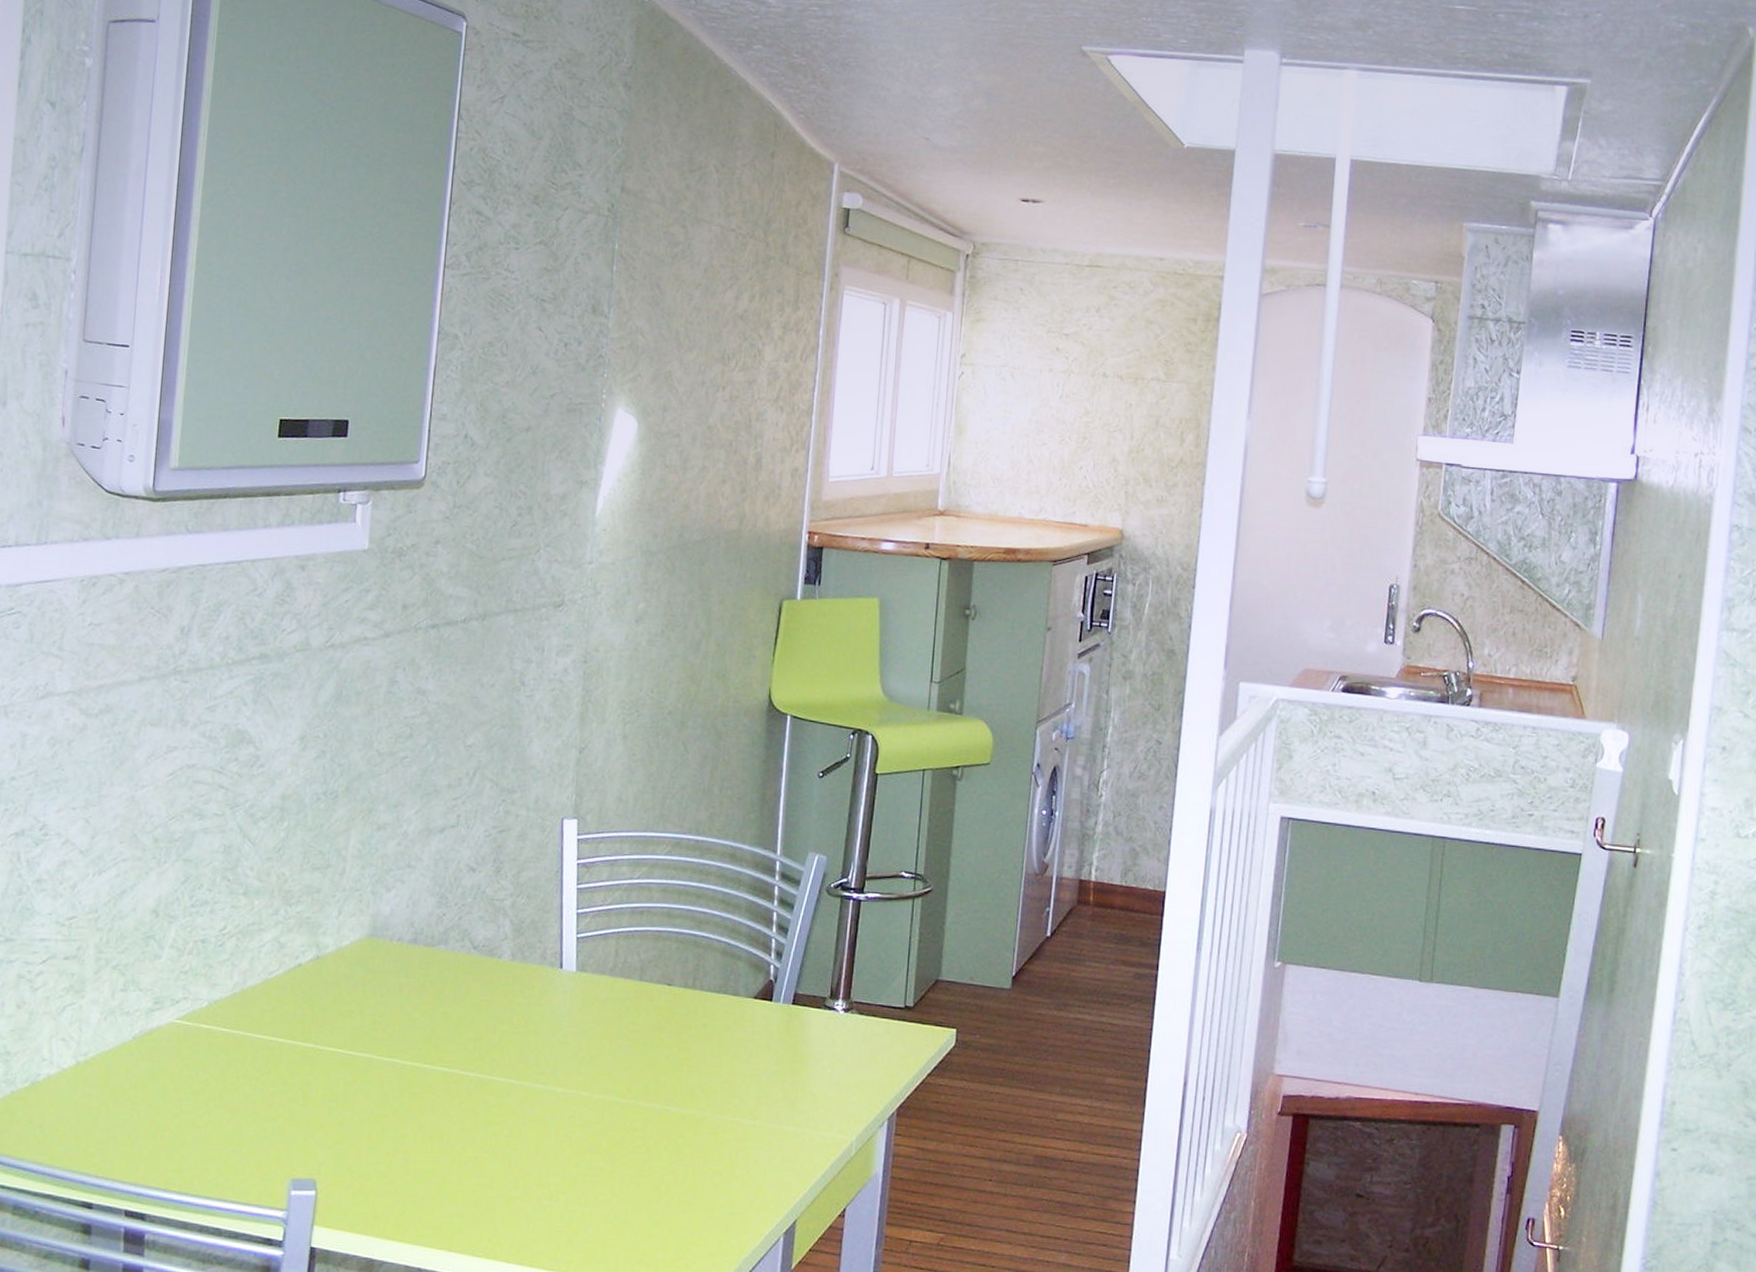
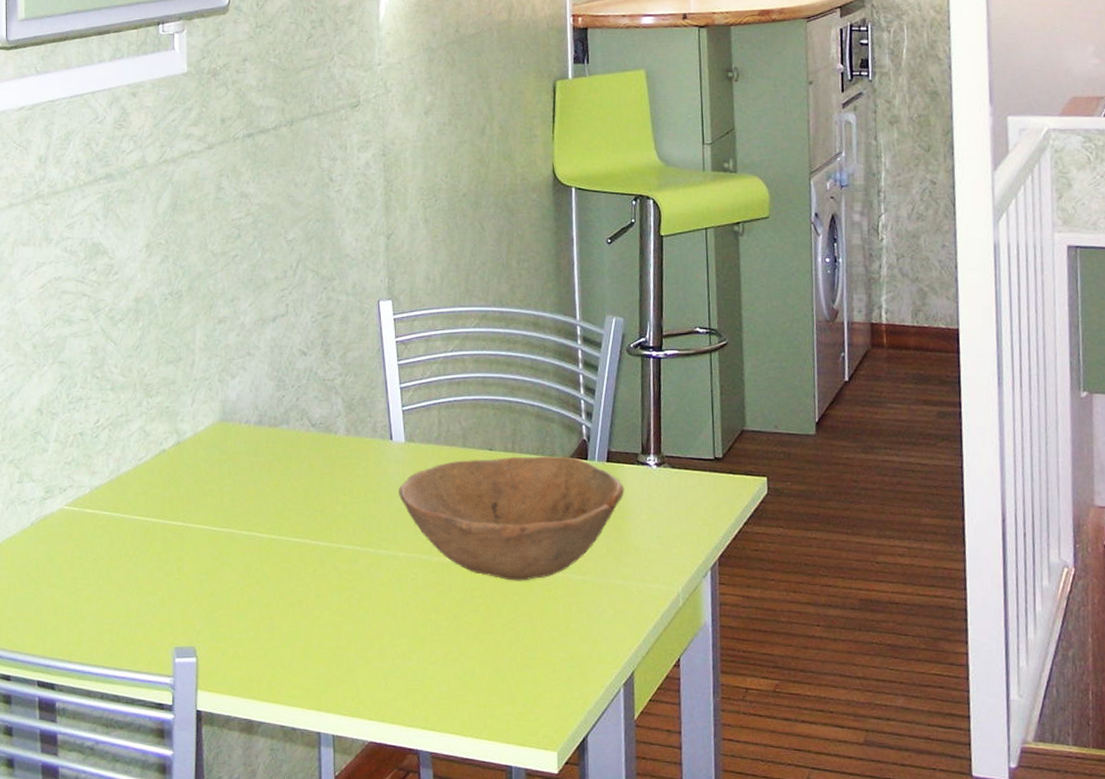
bowl: none [563,993,808,1124] -> present [399,456,625,581]

